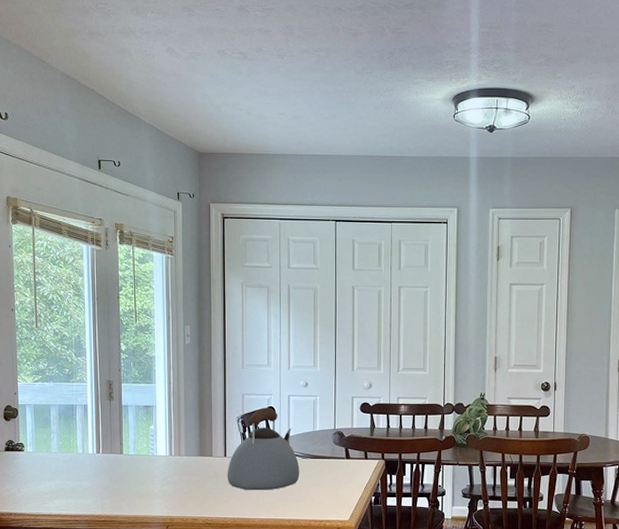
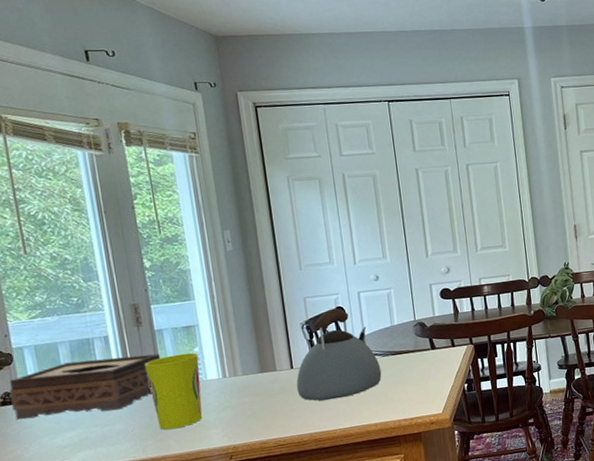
tissue box: none [13,423,124,469] -> present [10,353,161,420]
cup: none [111,429,152,494] -> present [145,352,203,430]

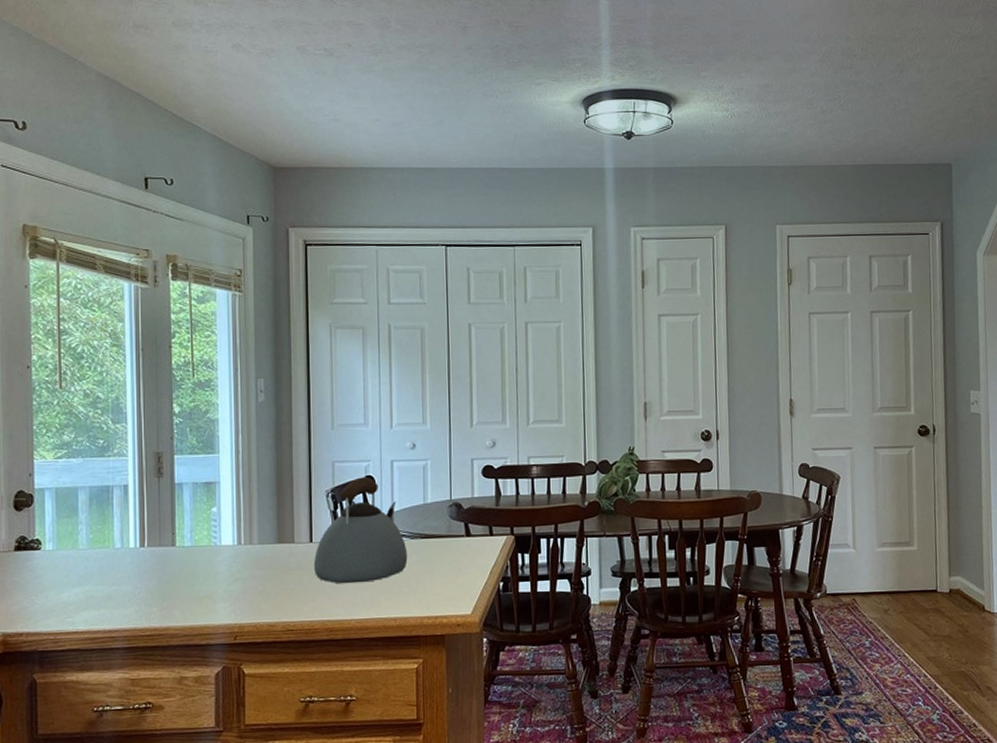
tissue box: present [10,353,161,420] -> none [26,509,177,569]
cup: present [145,352,203,430] -> none [160,512,215,598]

